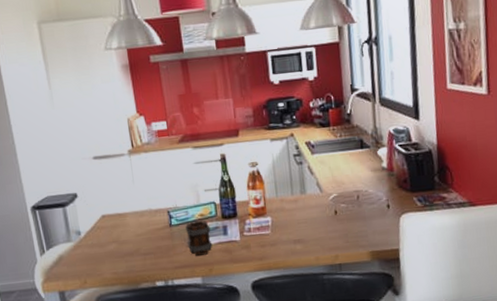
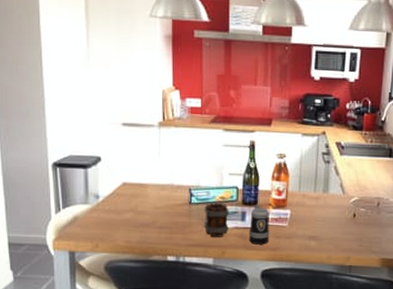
mug: none [232,217,254,257] -> present [249,205,270,245]

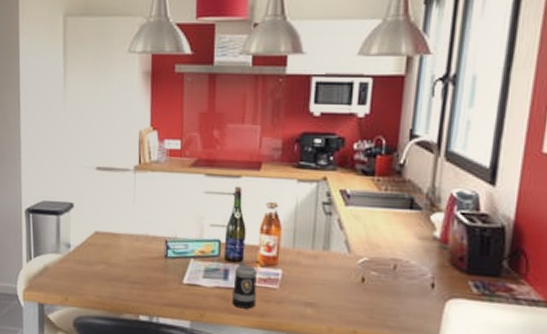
mug: present [204,202,229,237] -> none [181,257,210,297]

